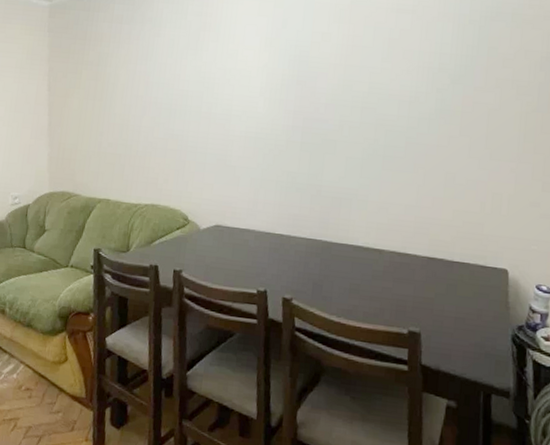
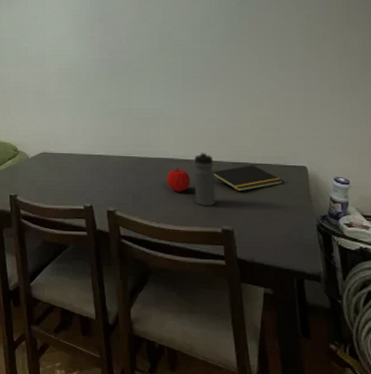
fruit: none [352,258,379,285] -> present [166,168,190,192]
water bottle: none [382,242,407,304] -> present [193,152,216,207]
notepad: none [404,261,481,291] -> present [213,165,283,192]

